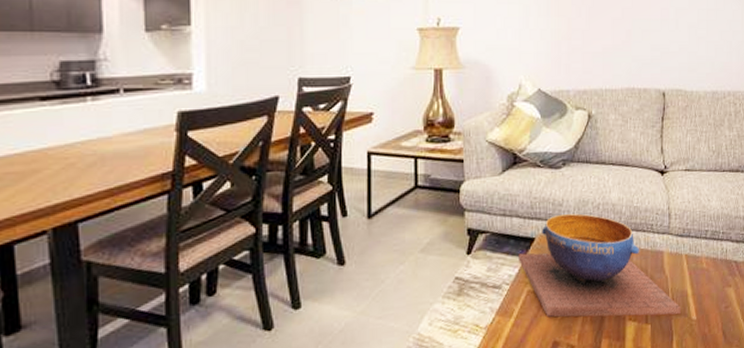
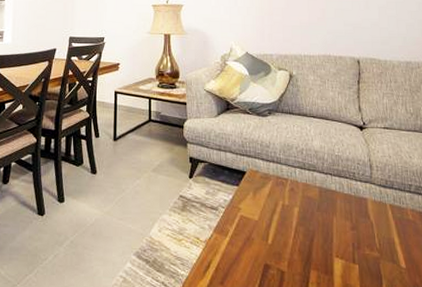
decorative bowl: present [518,213,681,318] -> none [232,155,389,260]

